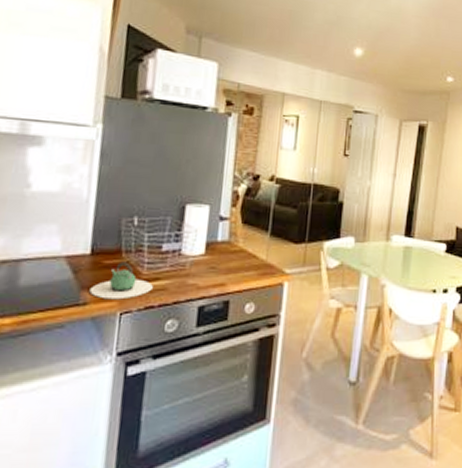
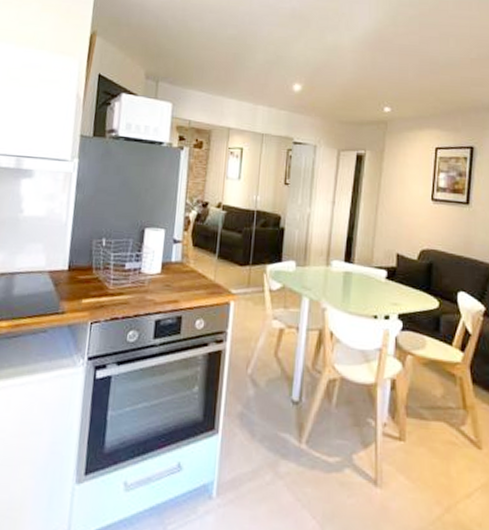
teapot: present [89,262,153,300] -> none [67,277,118,311]

